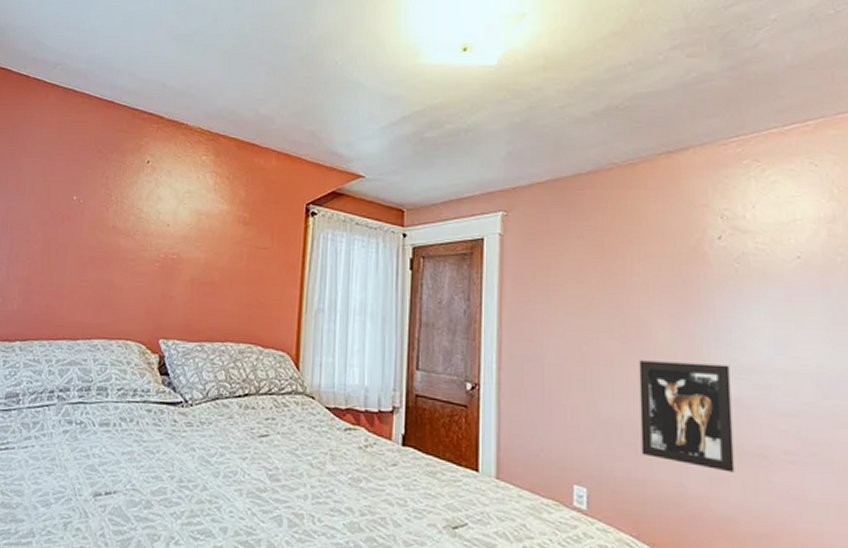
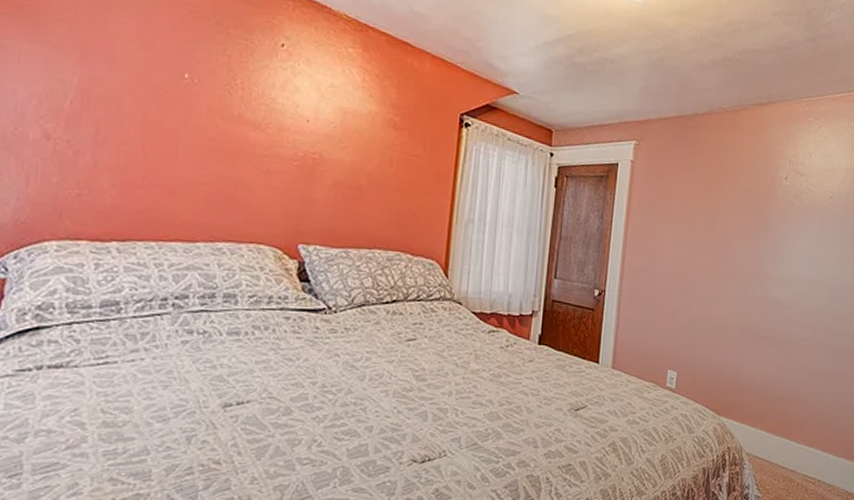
wall art: present [639,360,735,473] -> none [716,272,780,355]

